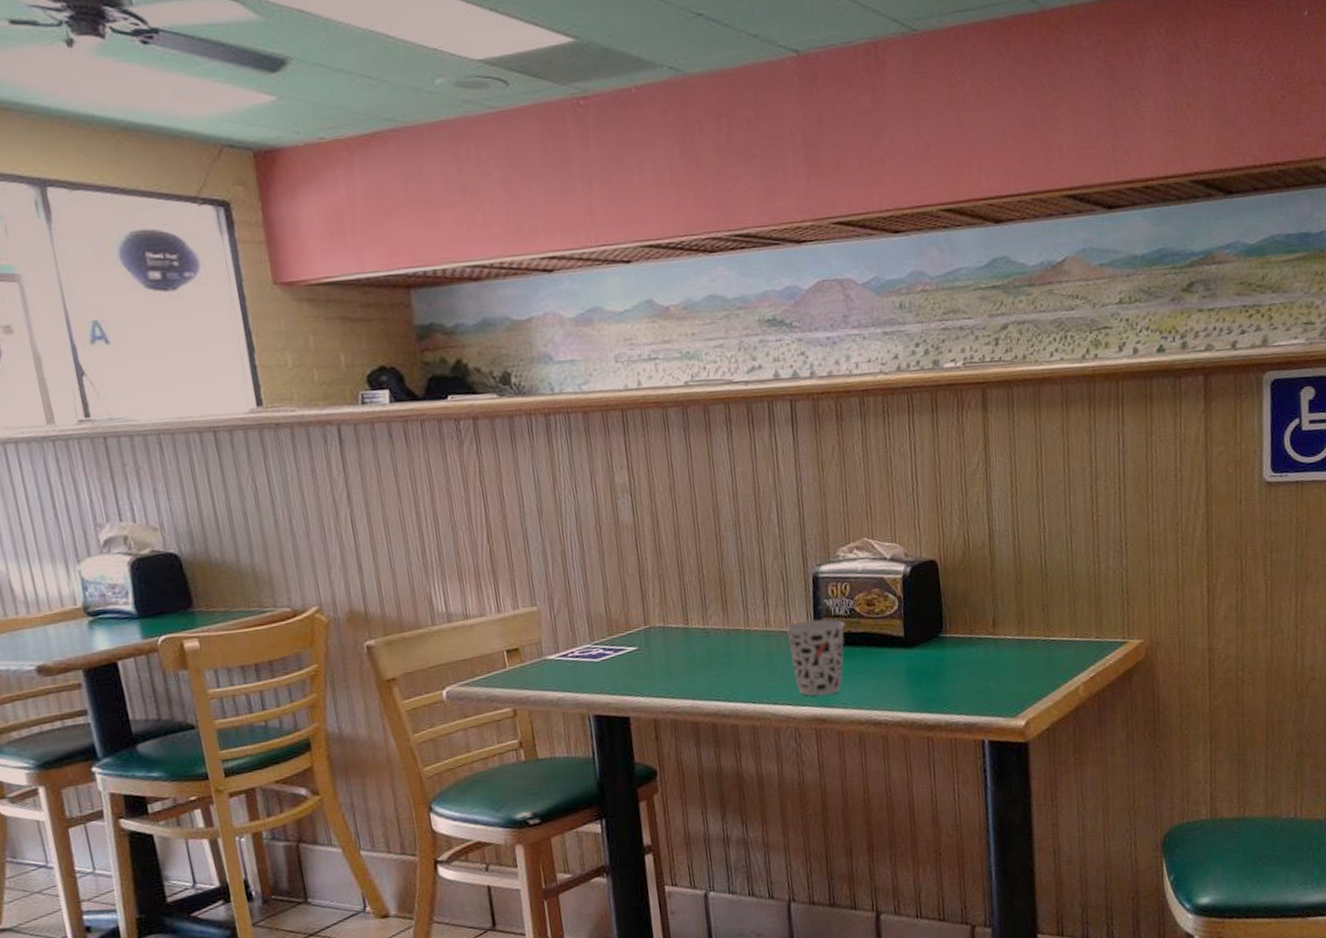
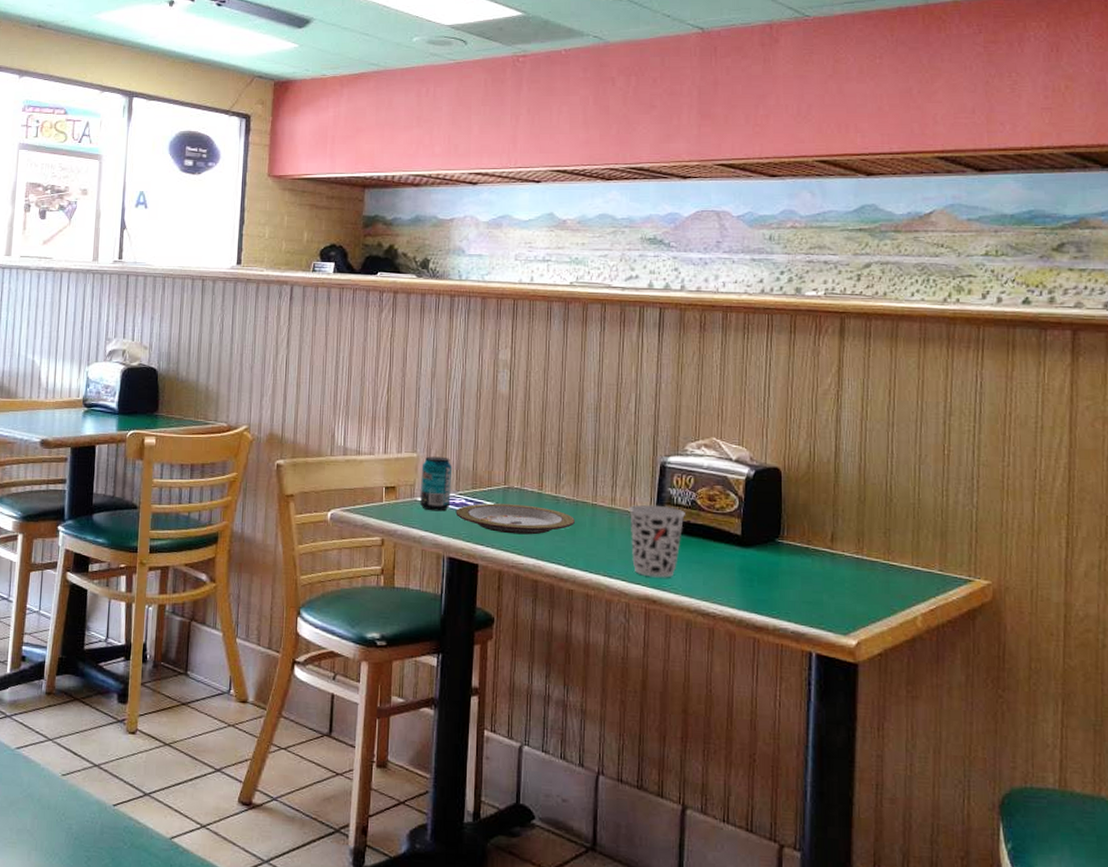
beverage can: none [545,605,587,669] -> present [420,456,452,512]
plate: none [594,643,729,679] -> present [455,503,575,535]

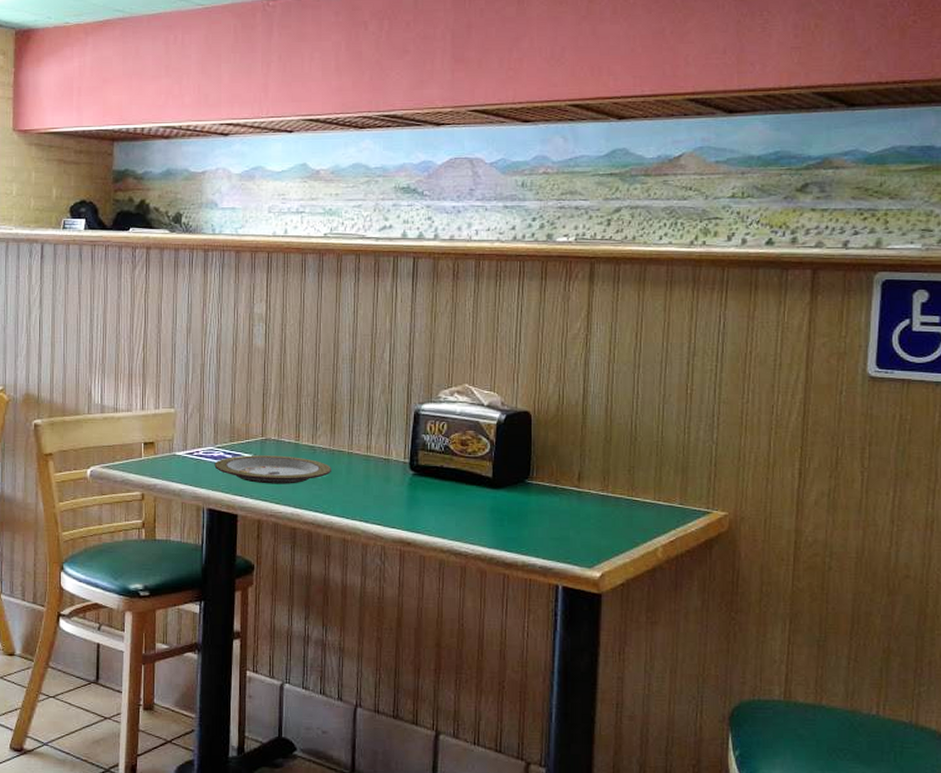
beverage can: present [420,456,452,512] -> none [179,411,209,465]
cup: present [628,504,685,578] -> none [383,451,438,521]

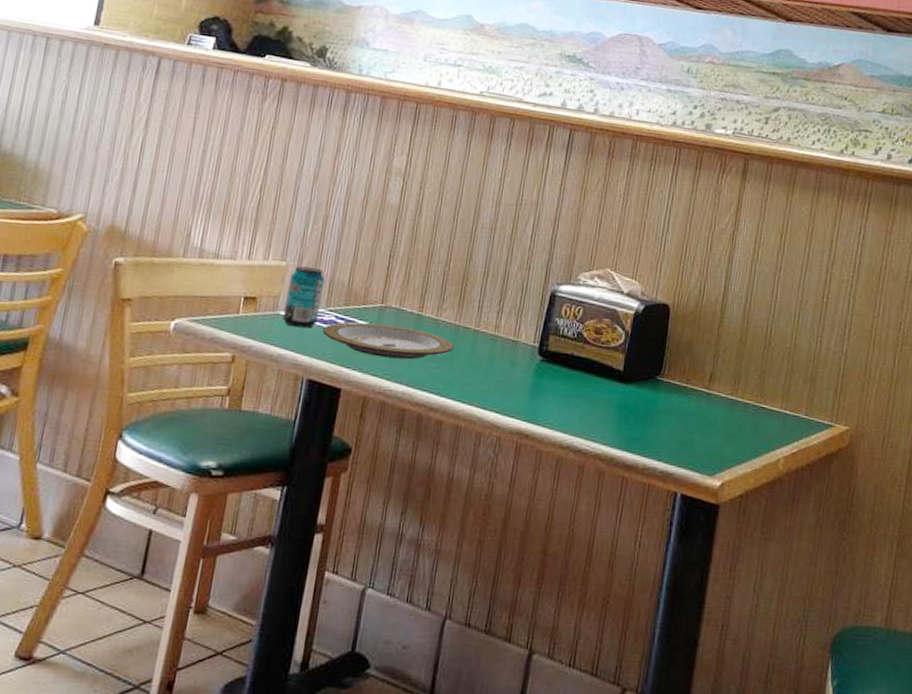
beverage can: none [179,411,209,465] -> present [283,266,325,329]

